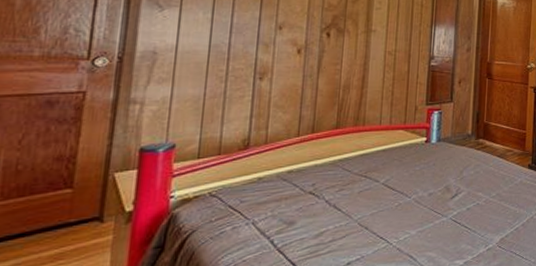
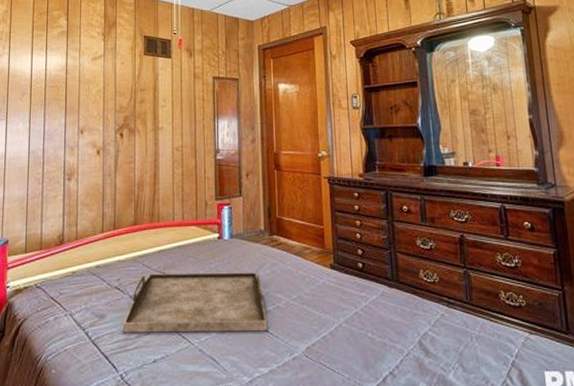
serving tray: none [316,173,466,238] -> present [123,272,267,333]

